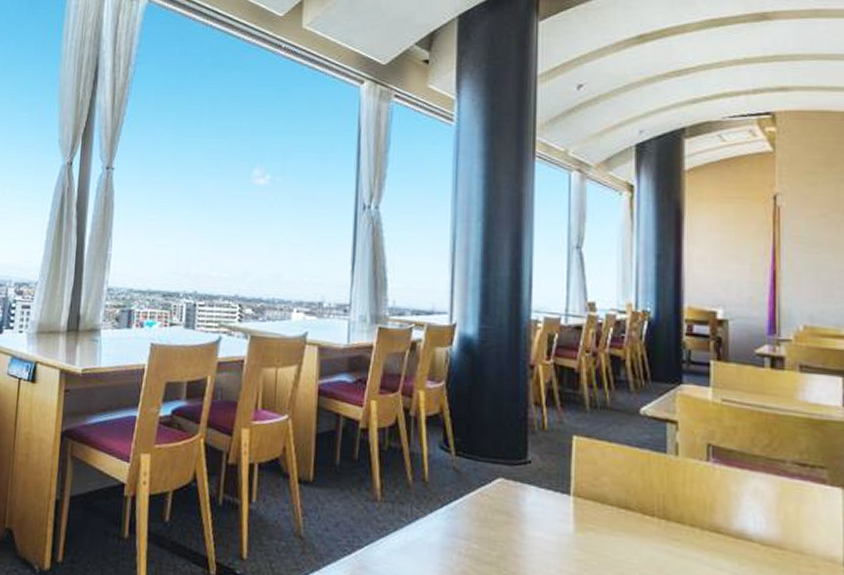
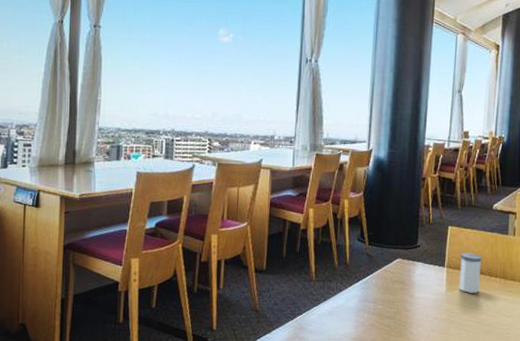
salt shaker: none [593,475,629,538] -> present [459,252,483,293]

